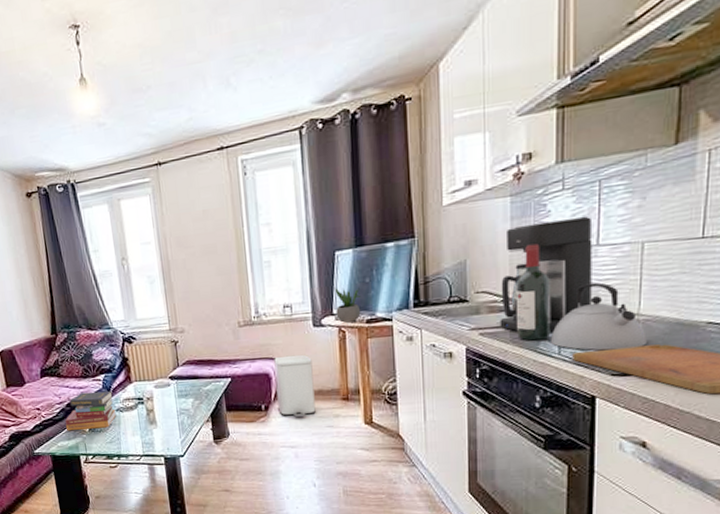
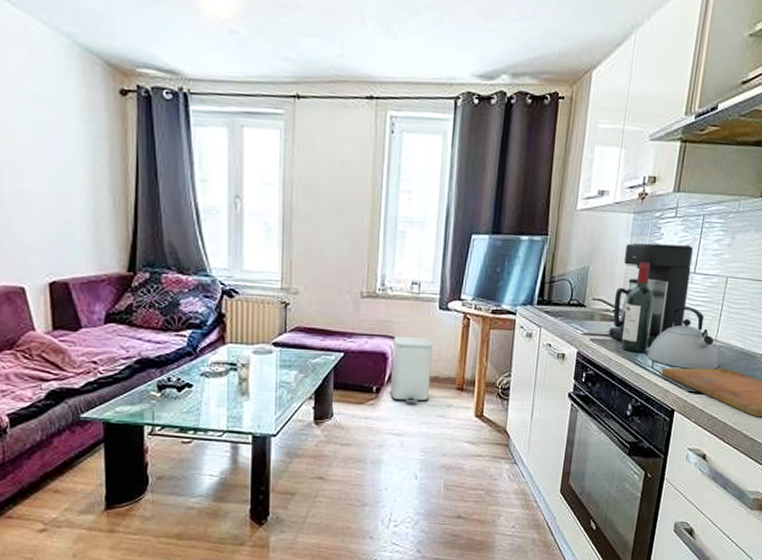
books: present [65,391,117,432] -> none [129,348,200,394]
potted plant: present [334,287,362,323] -> none [463,271,491,310]

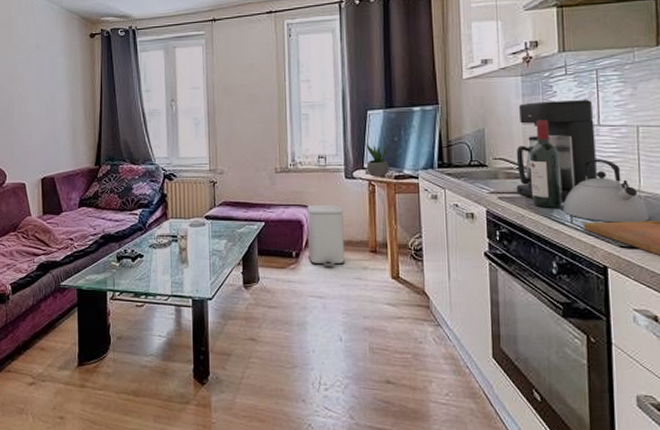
potted plant: none [463,271,491,310] -> present [366,143,390,177]

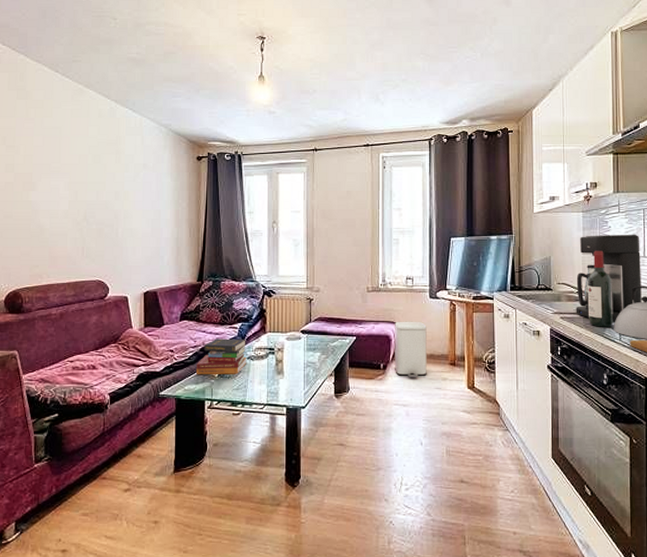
books: none [96,225,149,265] -> present [195,338,247,375]
potted plant: present [366,143,390,177] -> none [449,267,470,297]

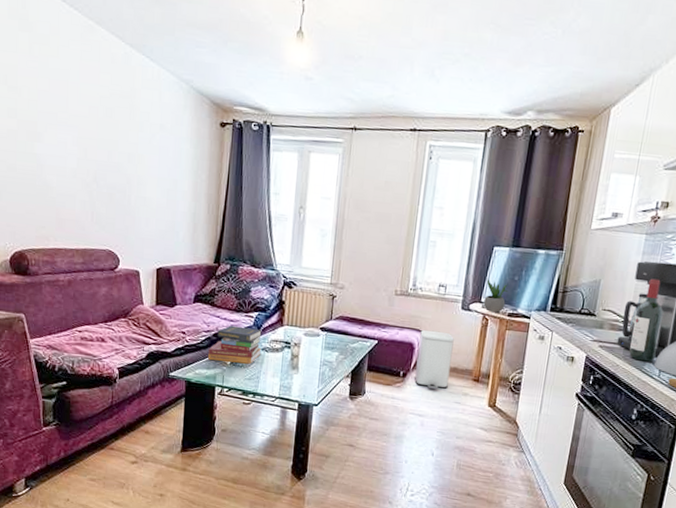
potted plant: none [449,267,470,297] -> present [483,278,509,313]

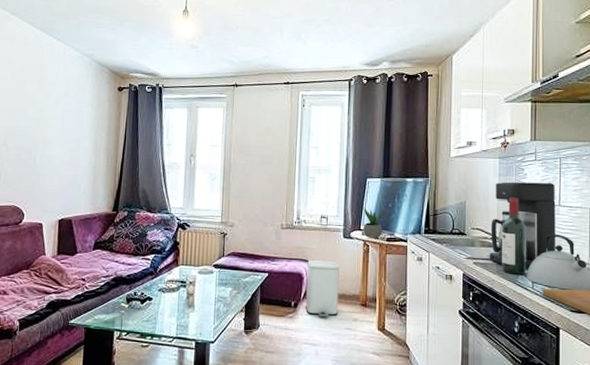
books: present [207,325,262,364] -> none [106,269,159,306]

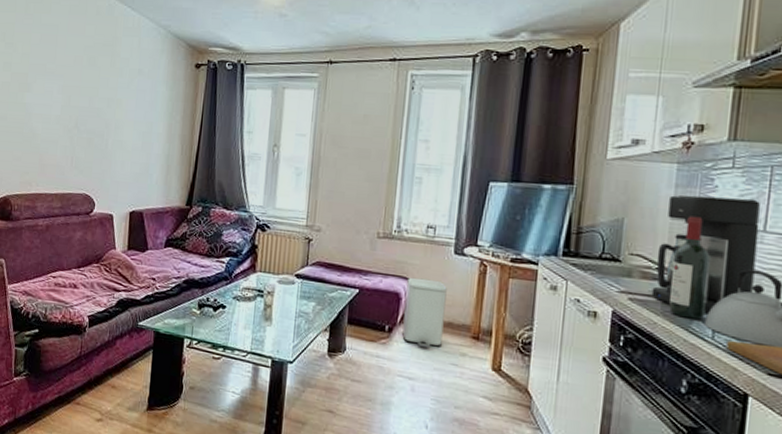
potted plant: present [363,207,384,238] -> none [480,218,510,258]

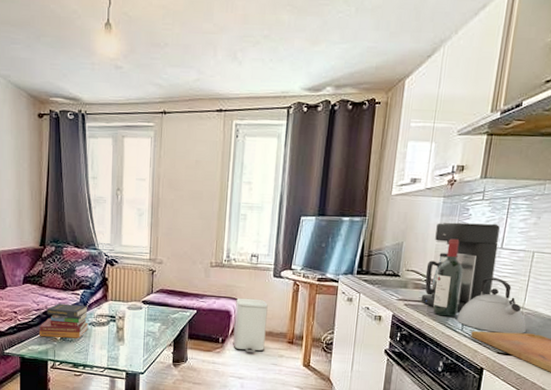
books: none [177,271,234,314] -> present [38,303,89,339]

